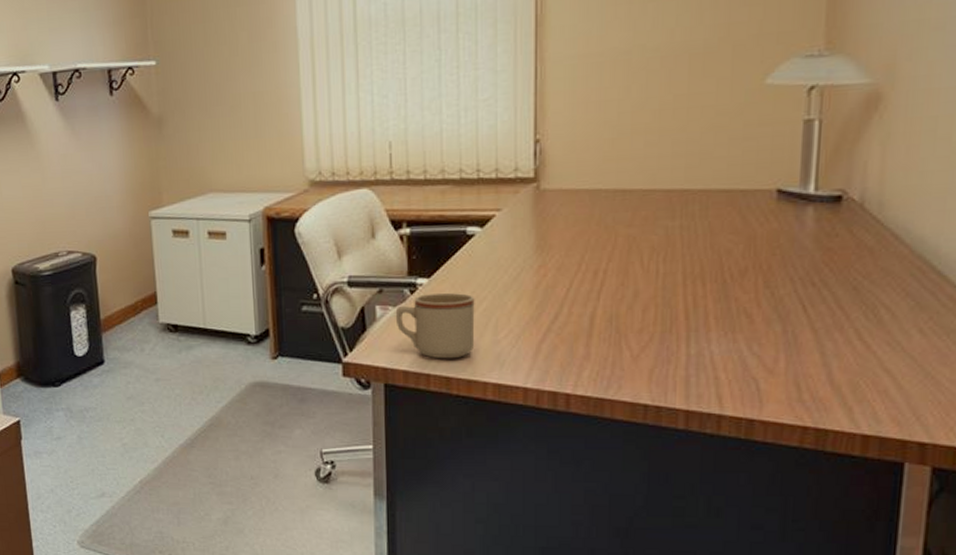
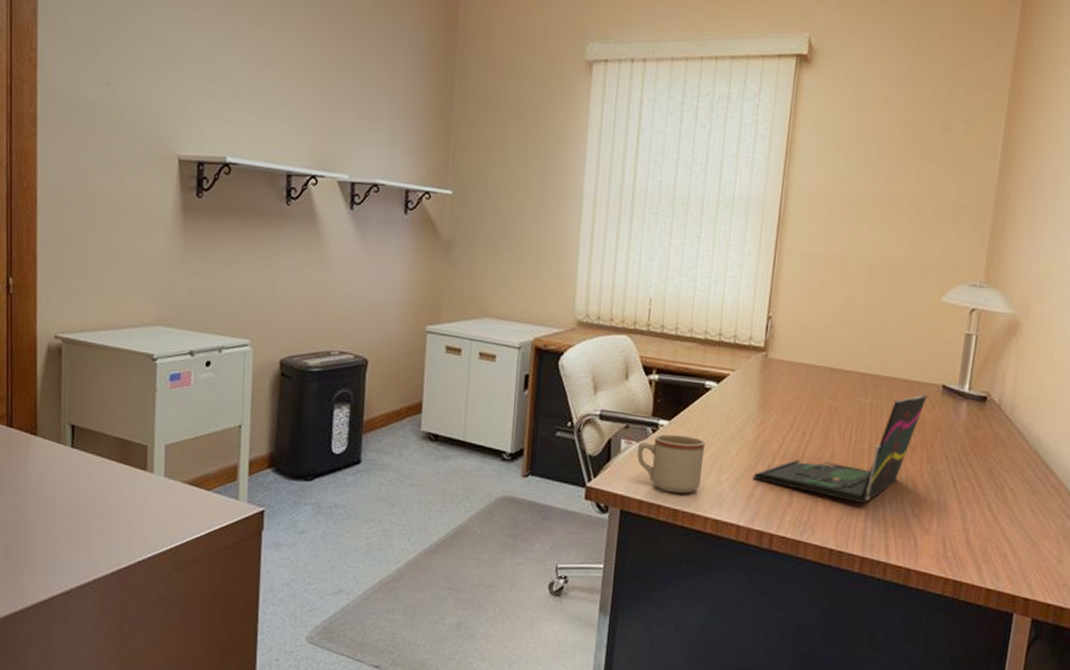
laptop: none [537,204,757,348] -> present [753,394,927,504]

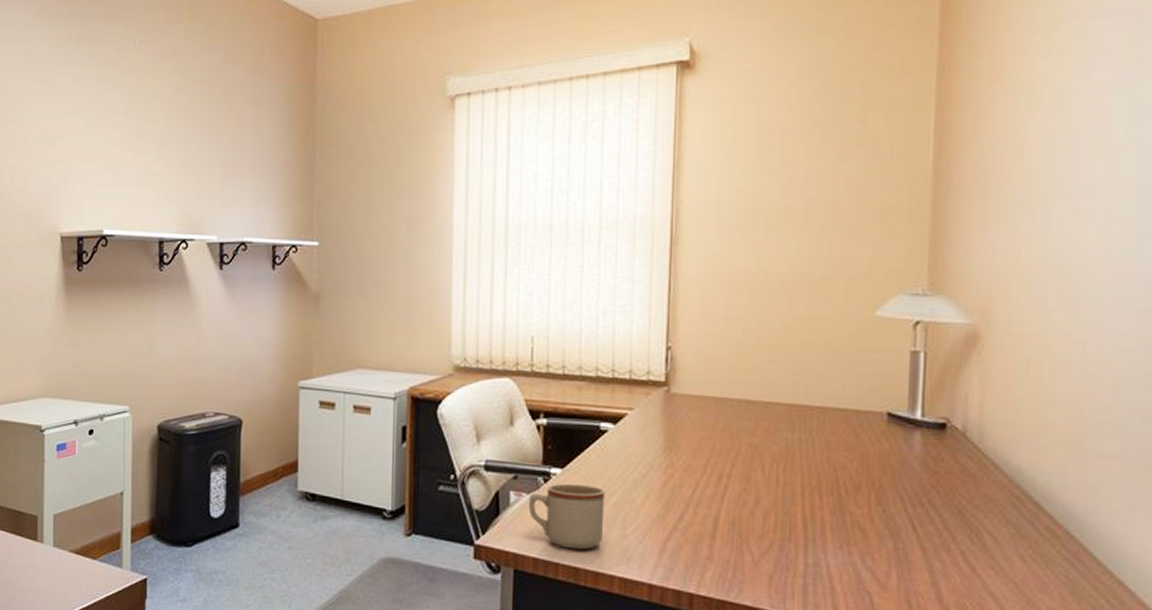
laptop: present [753,394,927,504] -> none [663,424,869,556]

